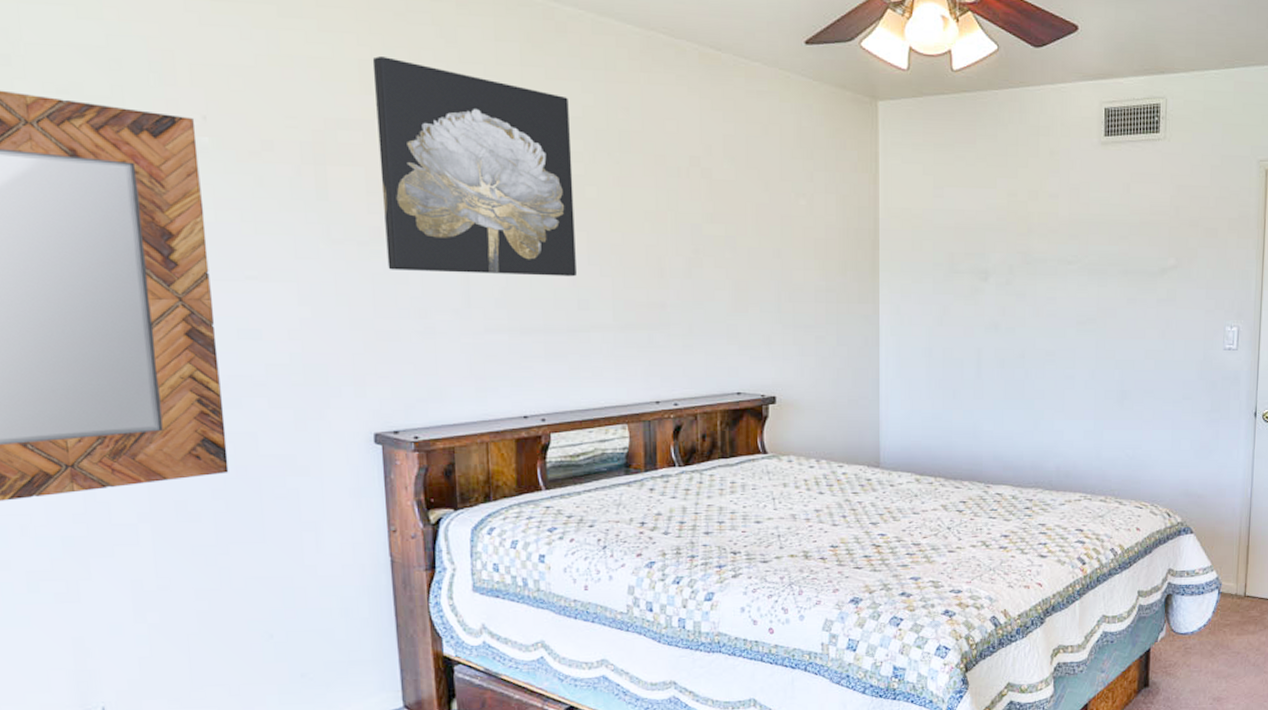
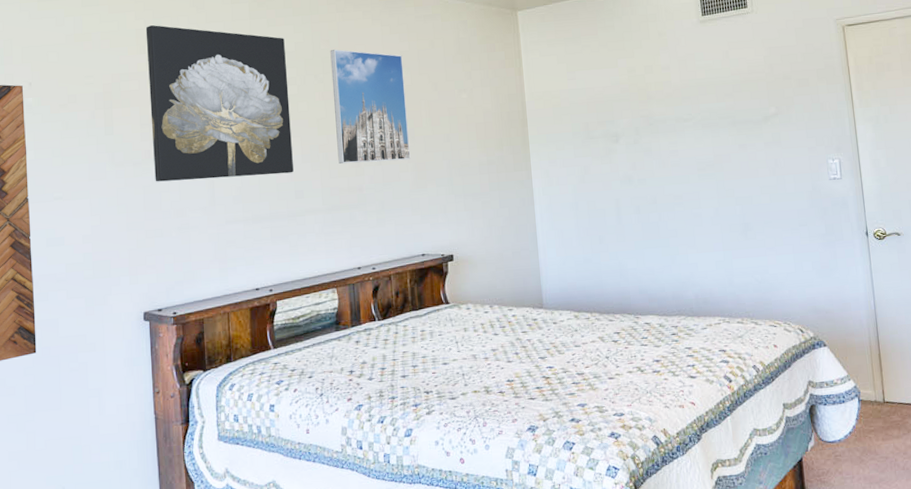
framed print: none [630,122,730,276] -> present [330,49,411,164]

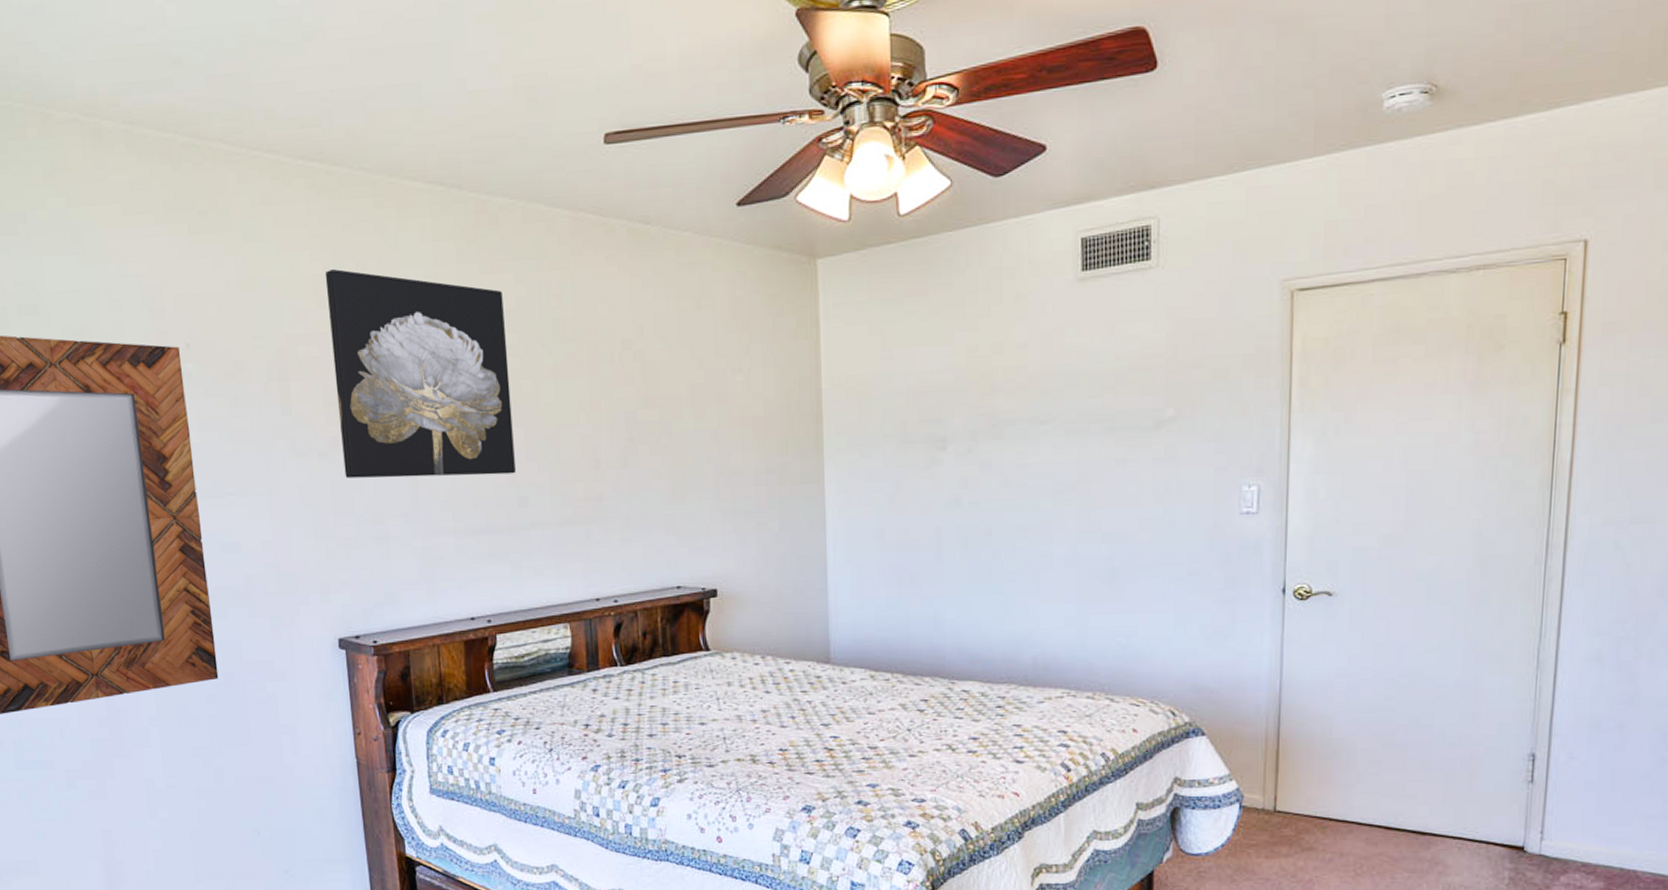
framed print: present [330,49,411,164] -> none [562,308,666,465]

